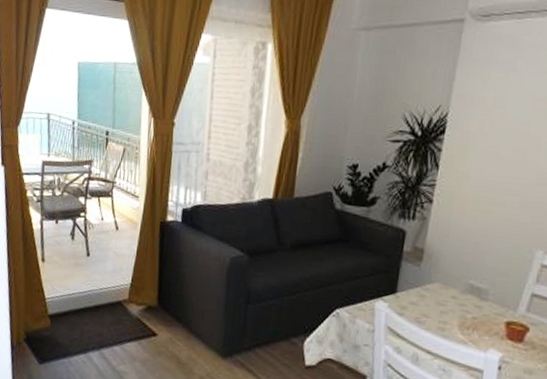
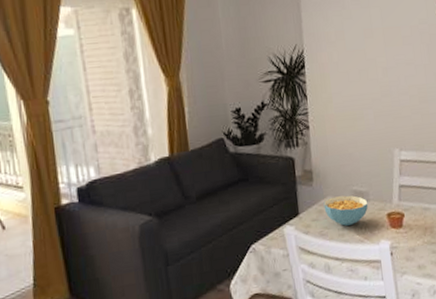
cereal bowl: none [427,284,485,321] -> present [323,195,369,226]

